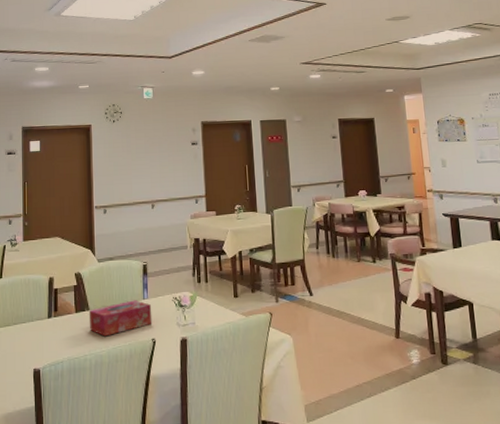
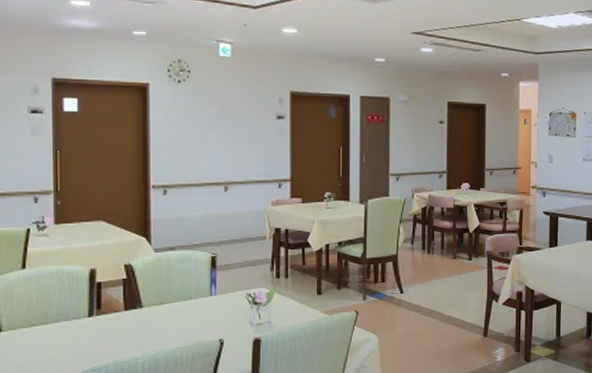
tissue box: present [88,300,153,337] -> none [141,296,221,338]

